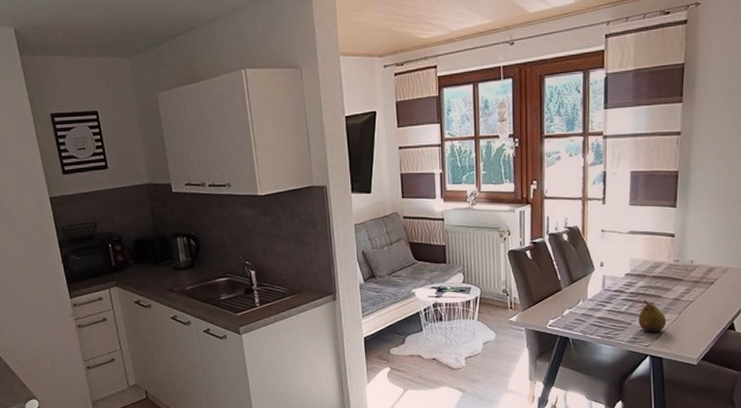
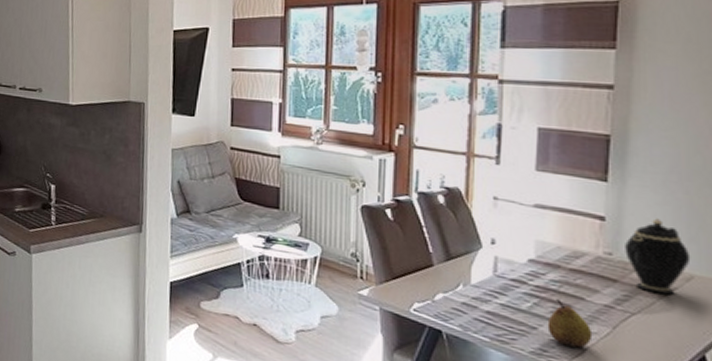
teapot: none [687,230,727,285] -> present [625,218,691,296]

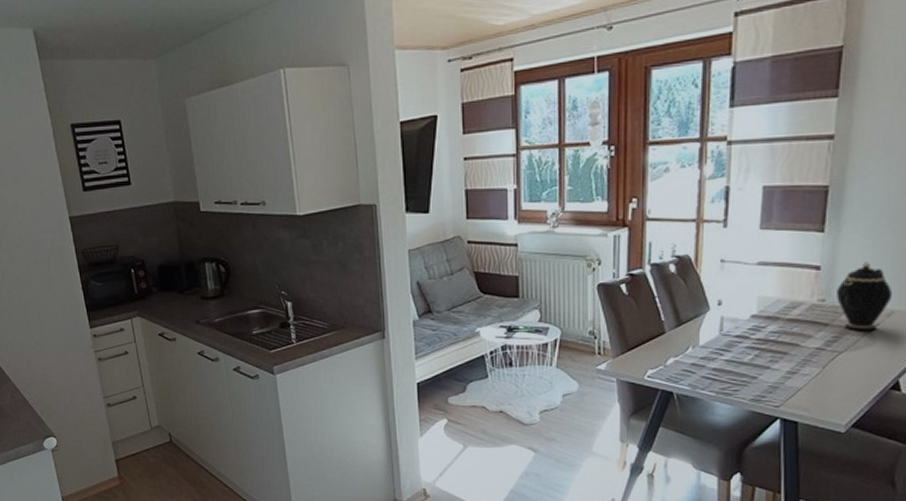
fruit: present [547,299,593,348] -> none [766,349,805,390]

